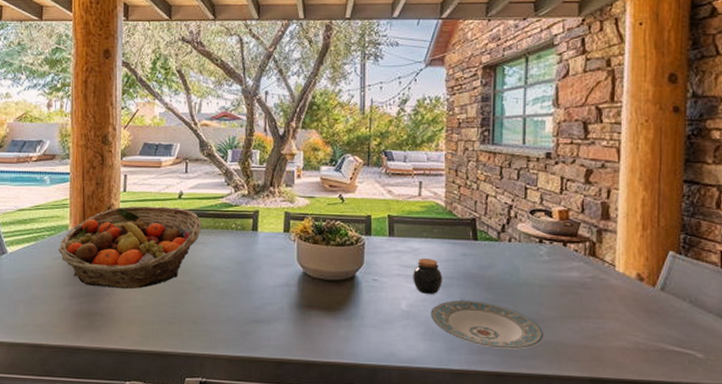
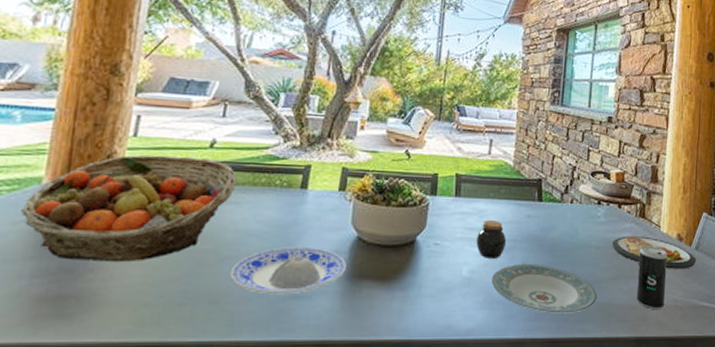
plate: none [204,280,296,319] -> present [229,247,346,293]
dish: none [558,275,663,311] -> present [612,236,697,269]
beverage can: none [589,285,625,352] -> present [636,246,668,310]

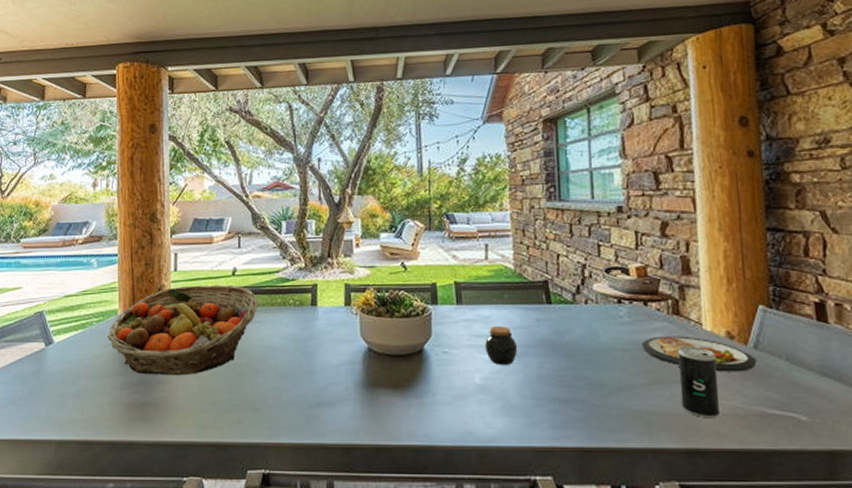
plate: present [229,247,346,293] -> none [264,359,362,401]
plate: present [491,264,598,314] -> none [507,370,632,422]

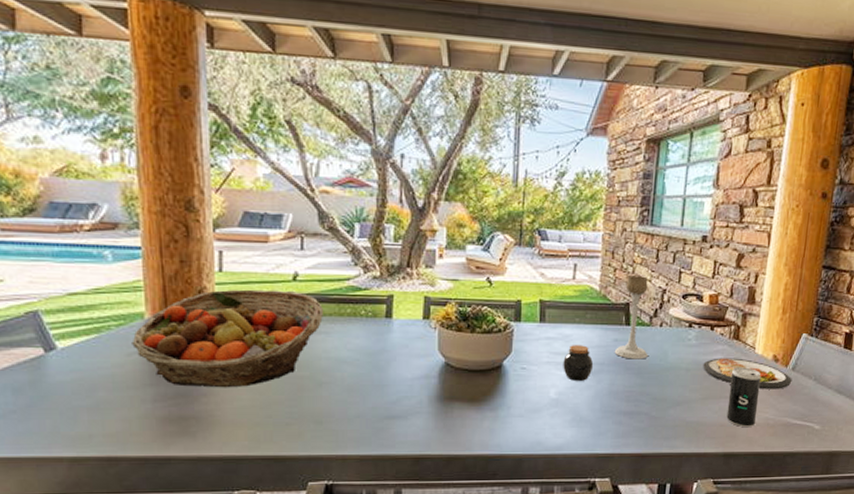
candle holder: none [538,252,576,340] -> present [614,276,648,360]

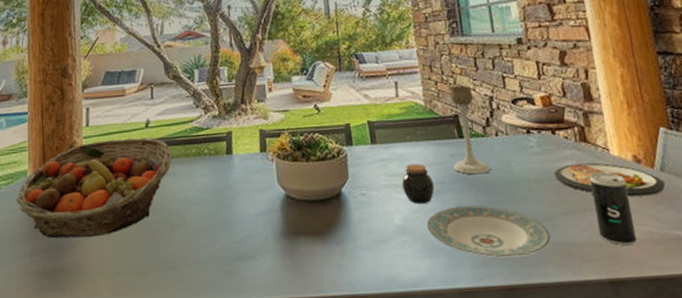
plate: none [579,386,687,431] -> present [426,205,551,258]

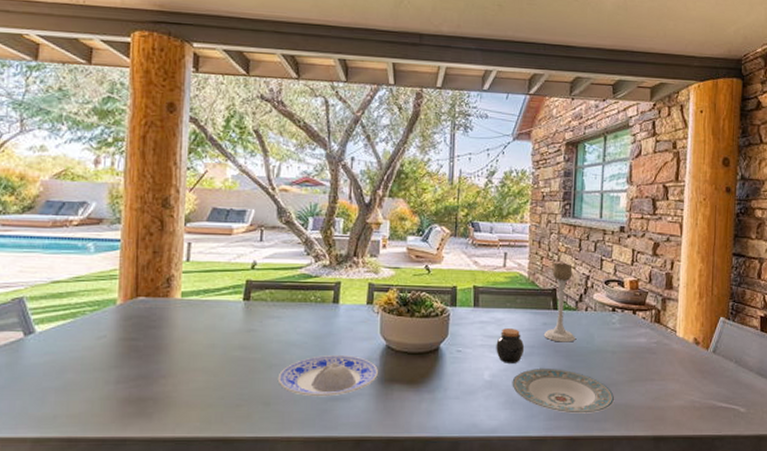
fruit basket: present [16,138,172,239] -> none [102,277,277,370]
plate: none [180,209,281,257] -> present [277,355,378,396]
dish: present [554,162,666,197] -> none [628,341,714,372]
beverage can: present [589,172,637,246] -> none [653,350,684,410]

